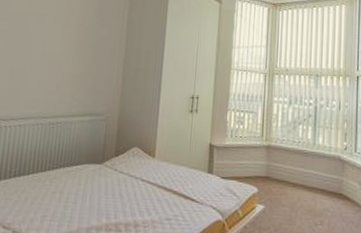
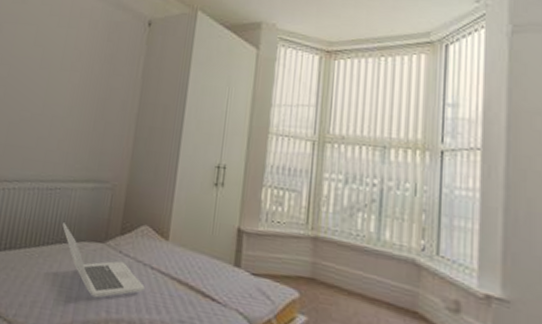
laptop: none [65,150,137,208] -> present [62,223,145,298]

